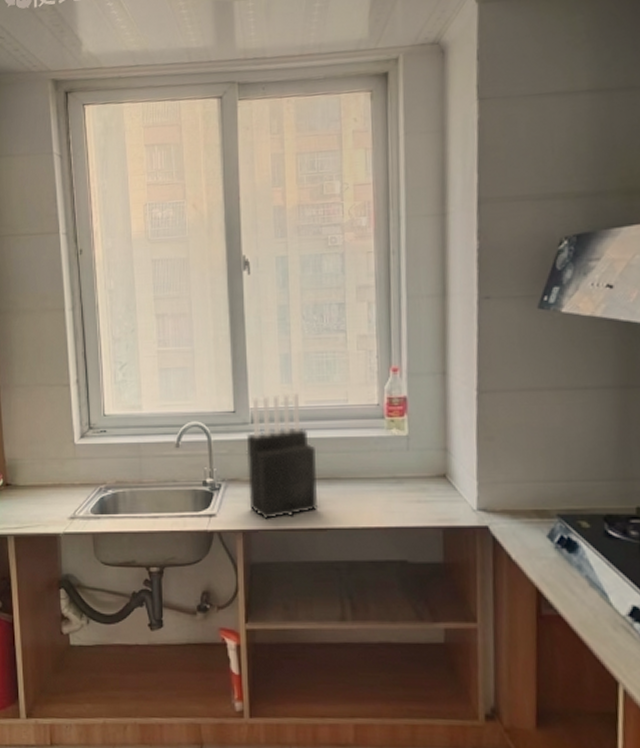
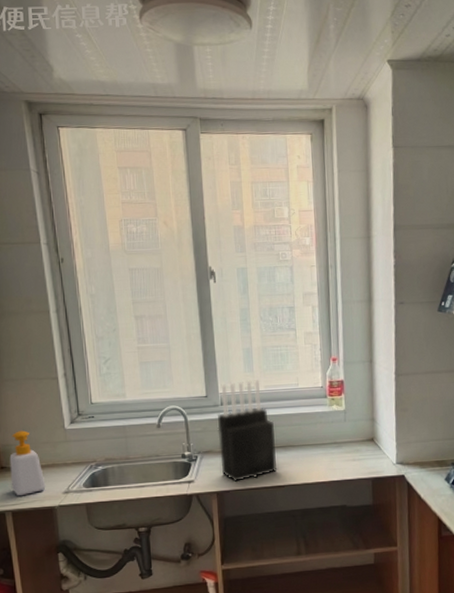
soap bottle: none [15,443,51,519] -> present [9,430,46,496]

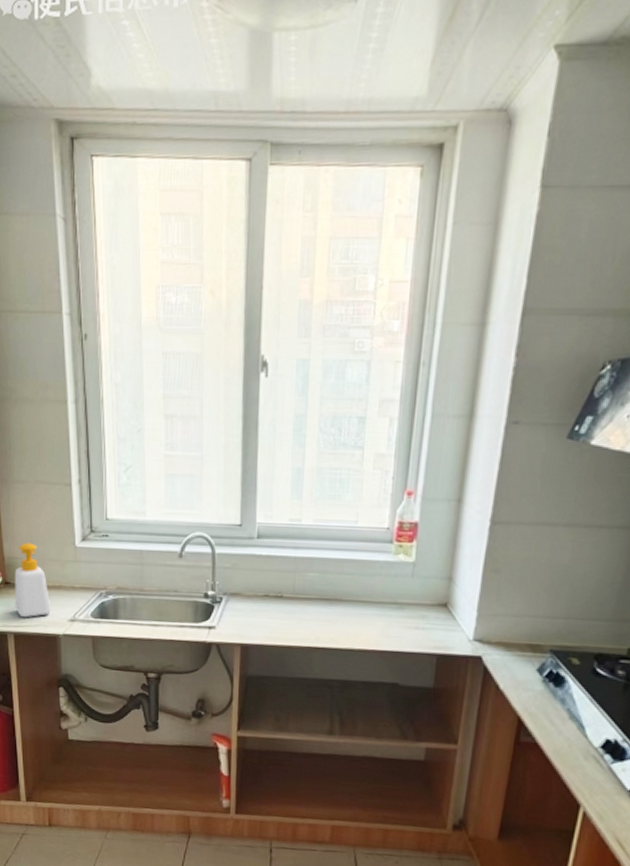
knife block: present [217,380,277,483] -> none [249,510,320,636]

